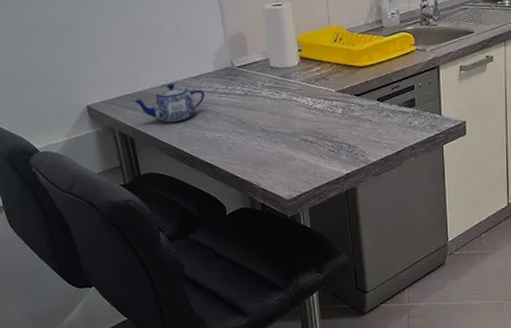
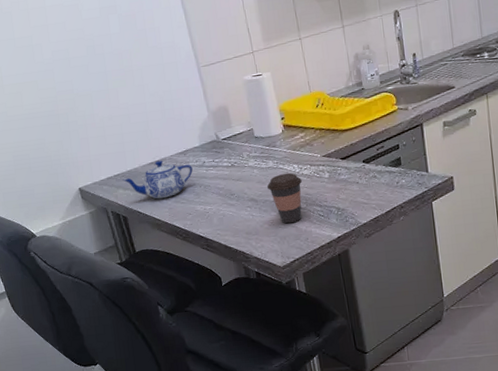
coffee cup: none [278,105,314,157] -> present [266,173,302,224]

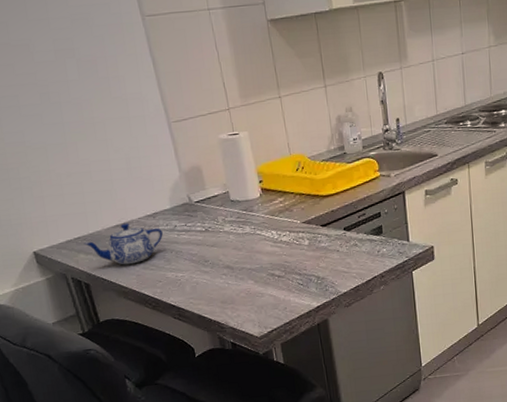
coffee cup: present [266,173,302,224] -> none [243,239,280,293]

